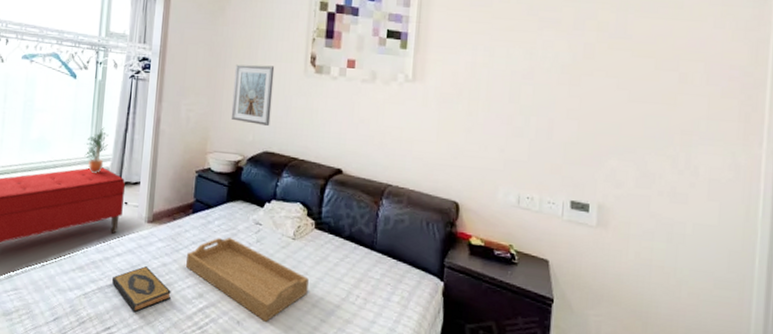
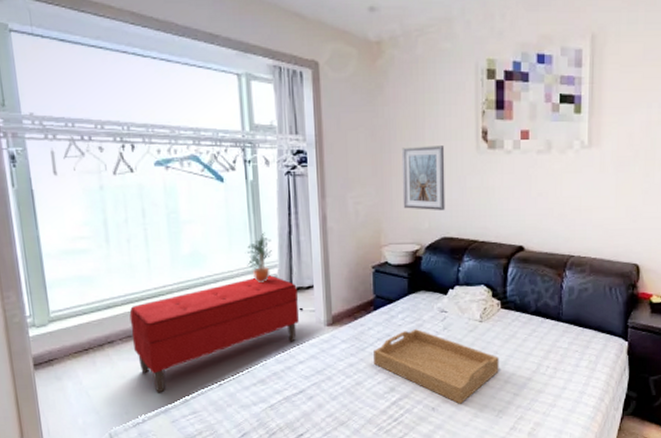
hardback book: present [111,266,171,313] -> none [297,370,362,416]

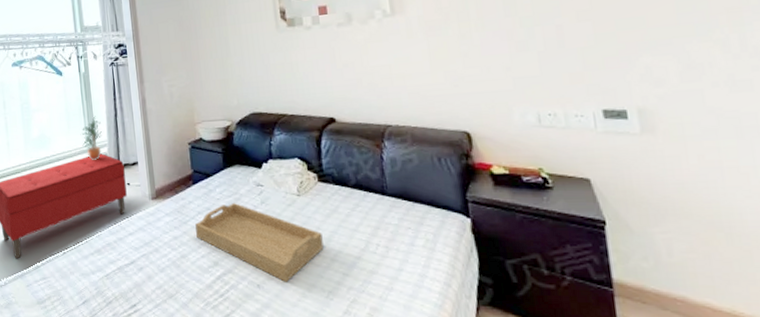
picture frame: present [401,145,445,210] -> none [206,28,252,88]

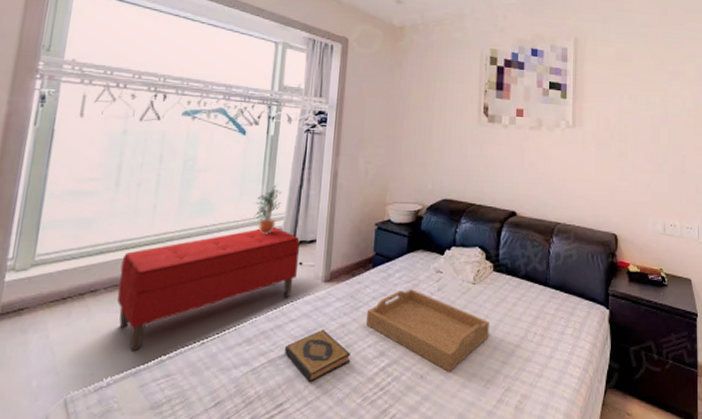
hardback book: none [128,242,187,288] -> present [284,330,350,383]

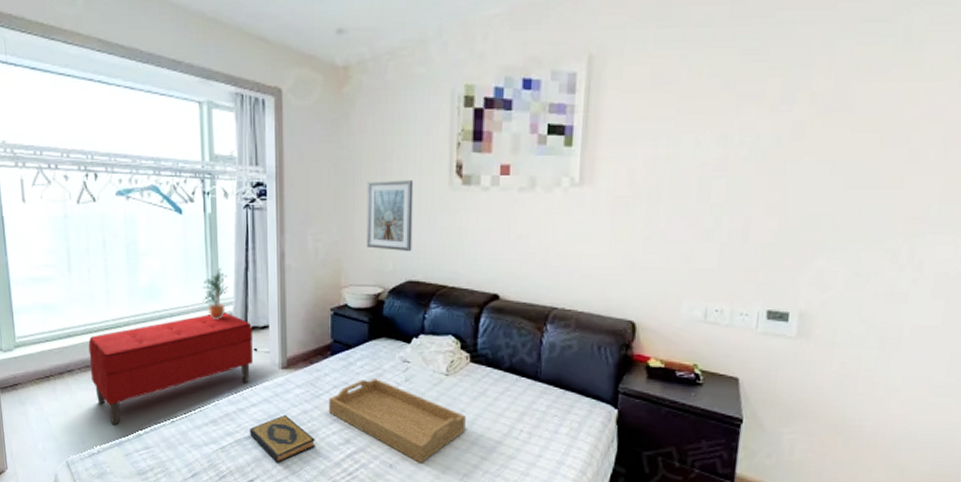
picture frame: none [409,115,451,174] -> present [366,180,414,251]

